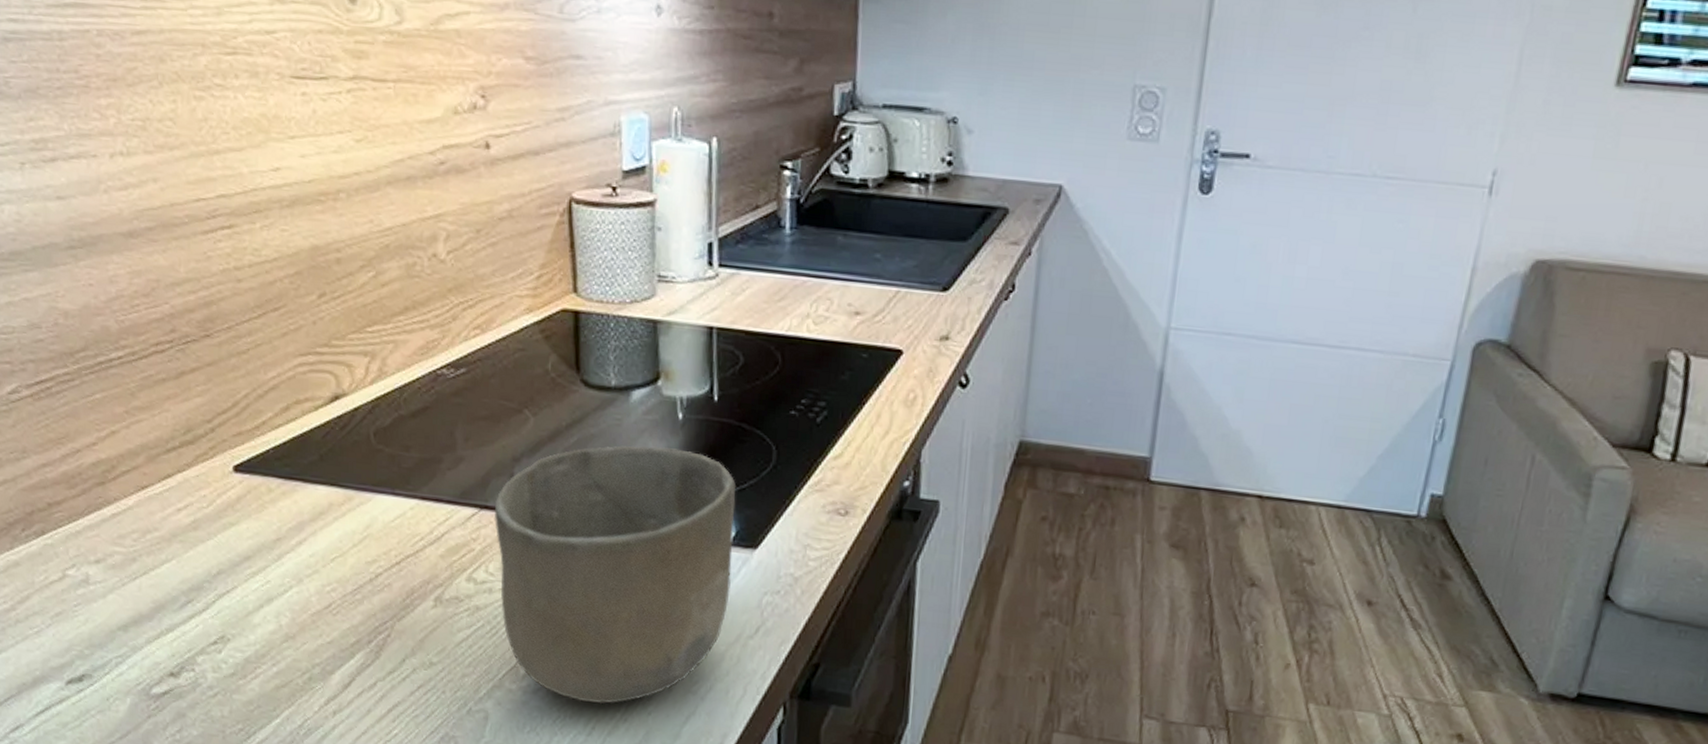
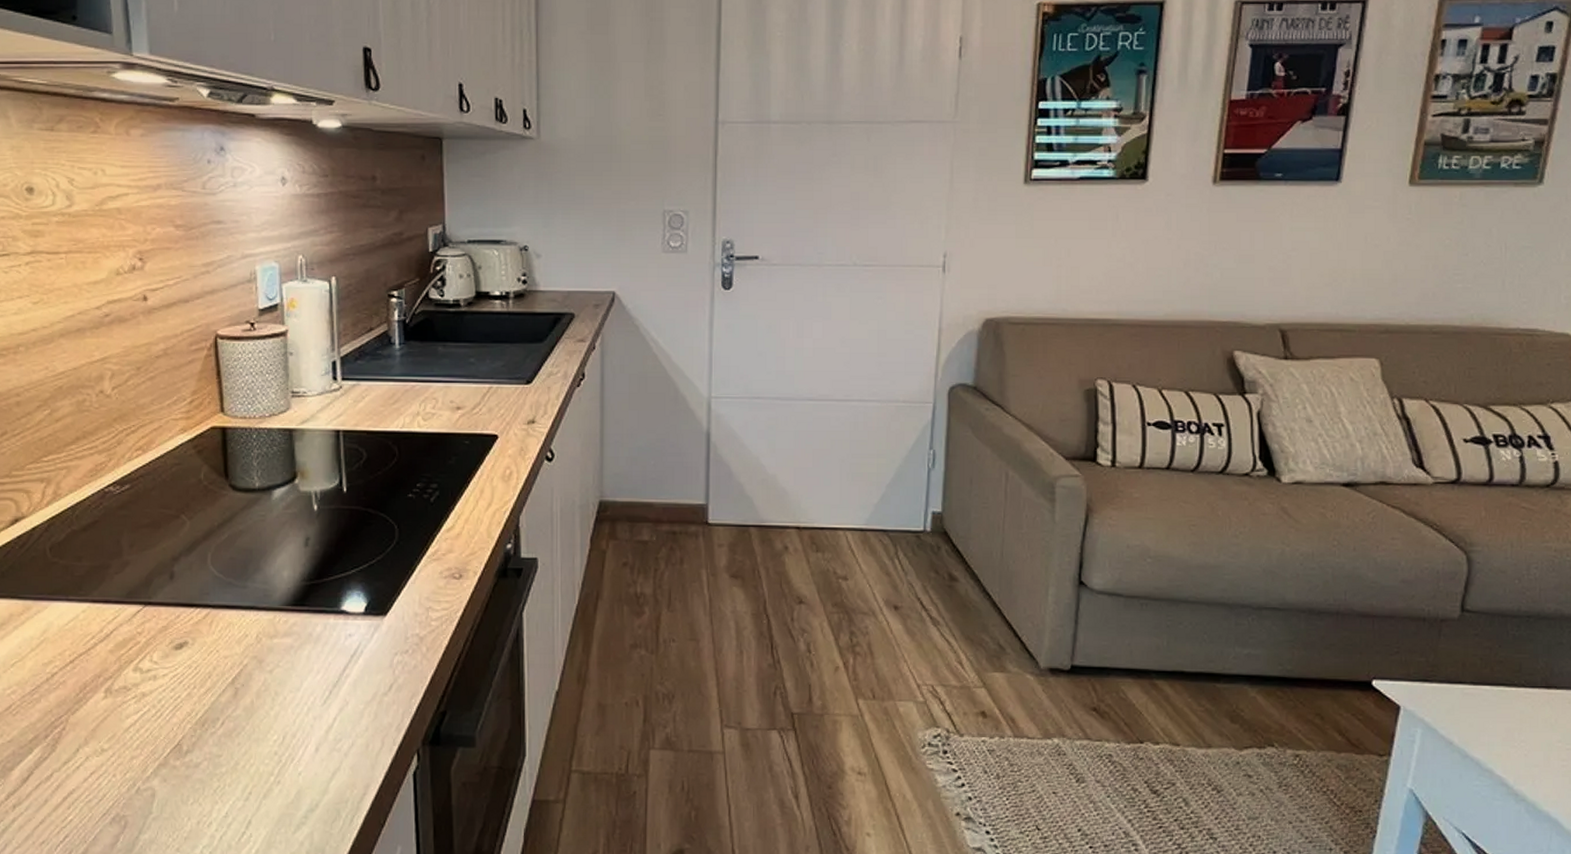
bowl: present [494,445,737,704] -> none [156,536,366,770]

